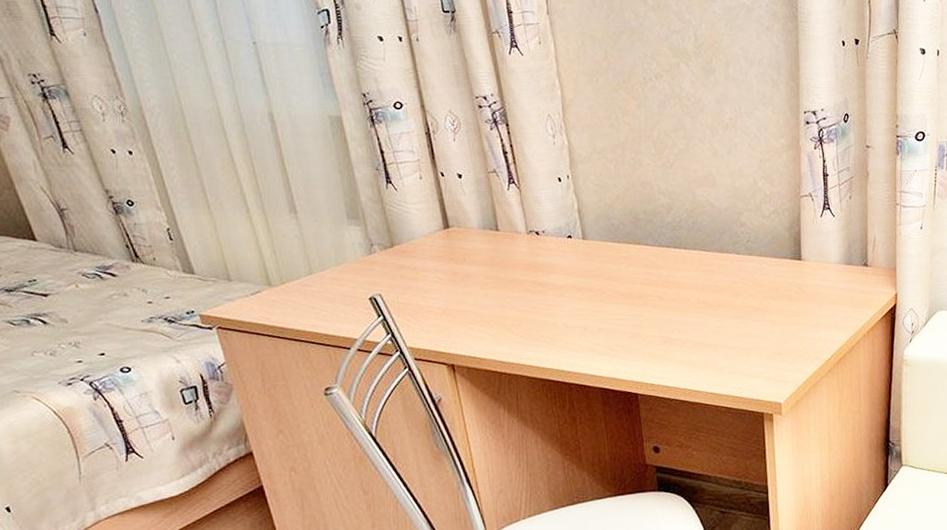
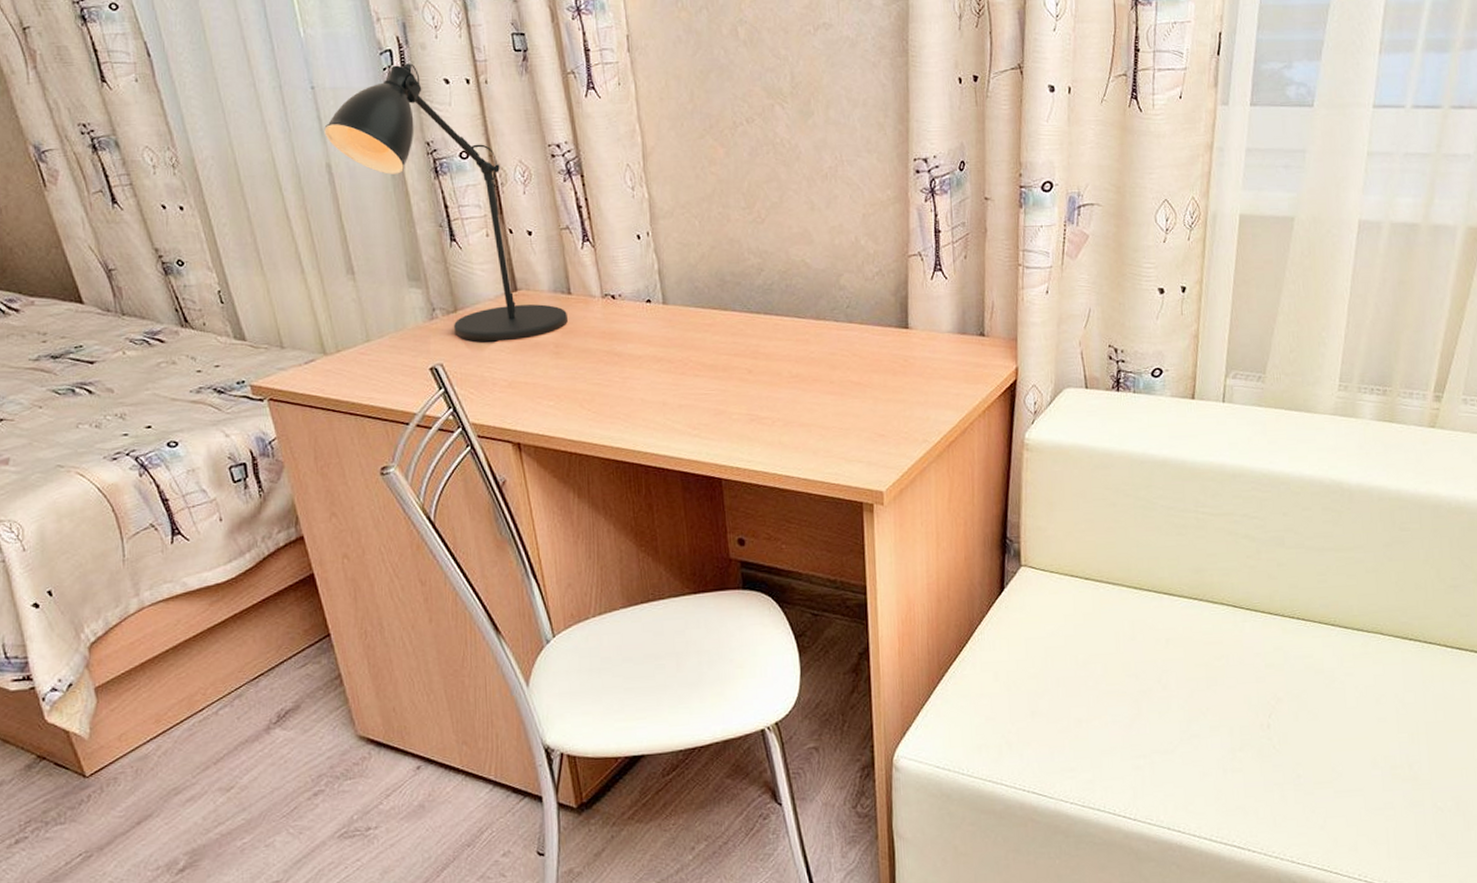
desk lamp: none [266,22,497,274] -> present [324,63,569,342]

